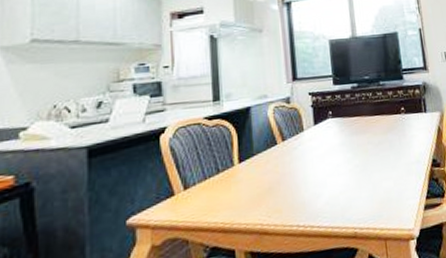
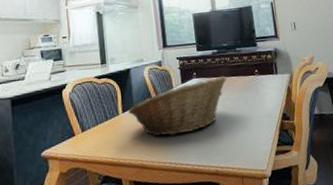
fruit basket: none [247,114,369,193] -> present [128,75,227,137]

